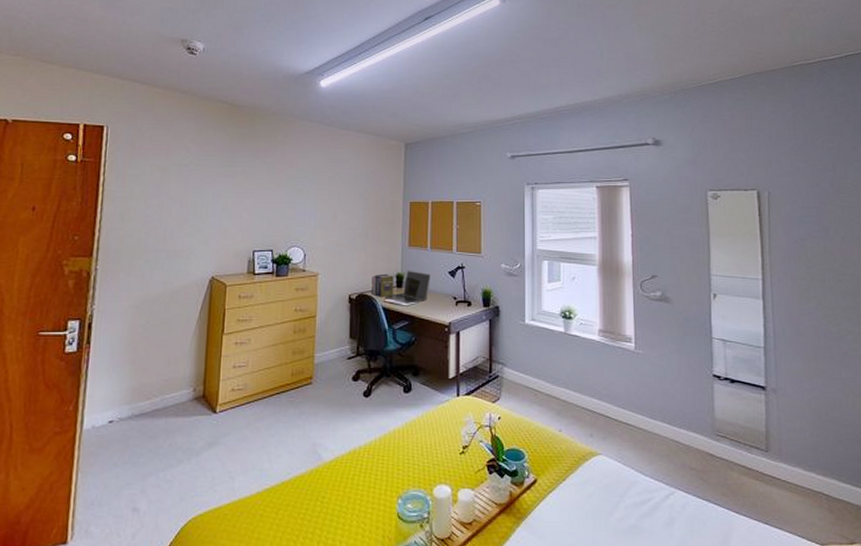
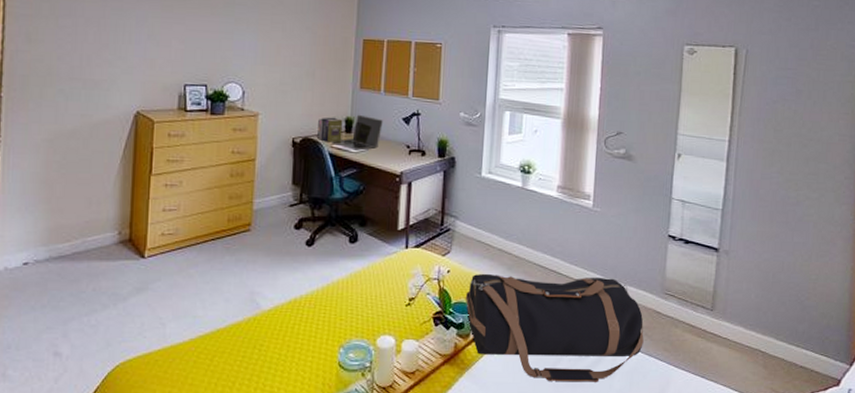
duffel bag: none [517,419,700,531] -> present [465,273,644,382]

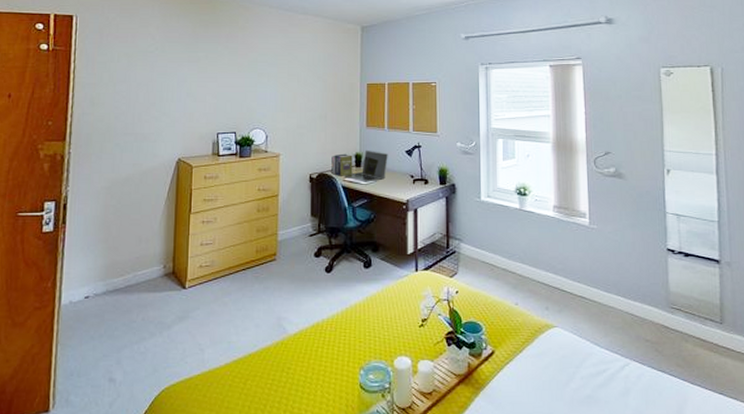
duffel bag: present [465,273,644,382] -> none [474,293,655,401]

